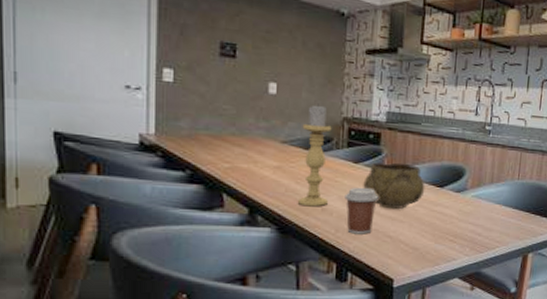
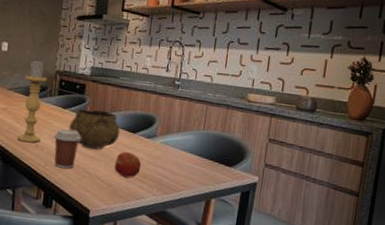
apple: none [420,209,451,239] -> present [114,151,142,178]

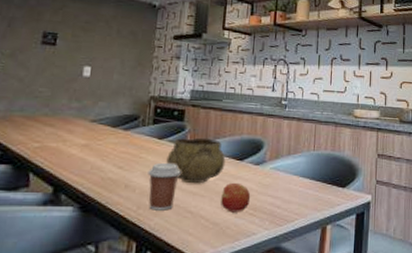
candle holder: present [18,59,47,143] -> none [102,84,139,184]

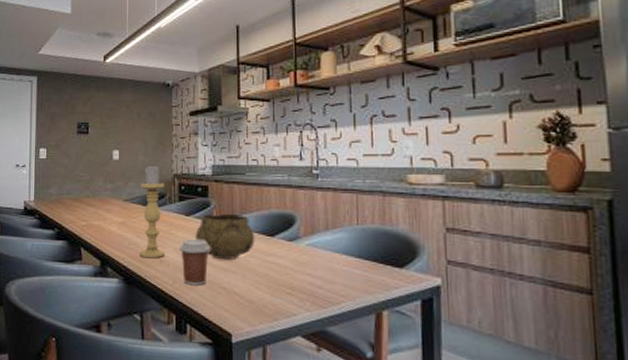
candle holder: none [102,84,139,184] -> present [140,164,165,259]
apple: present [221,182,251,213] -> none [254,259,287,291]

